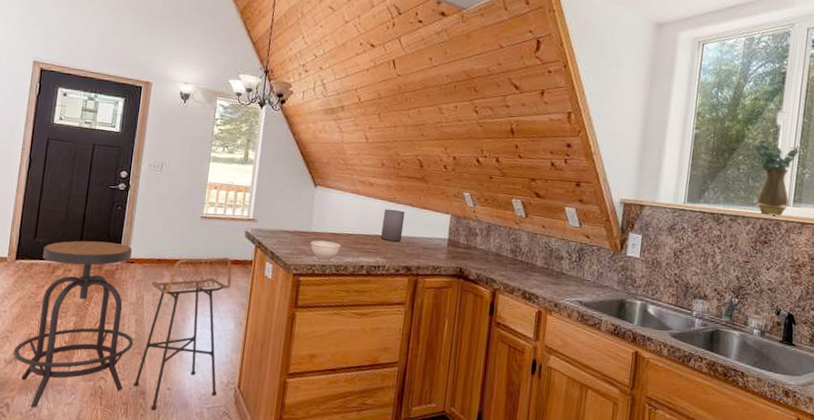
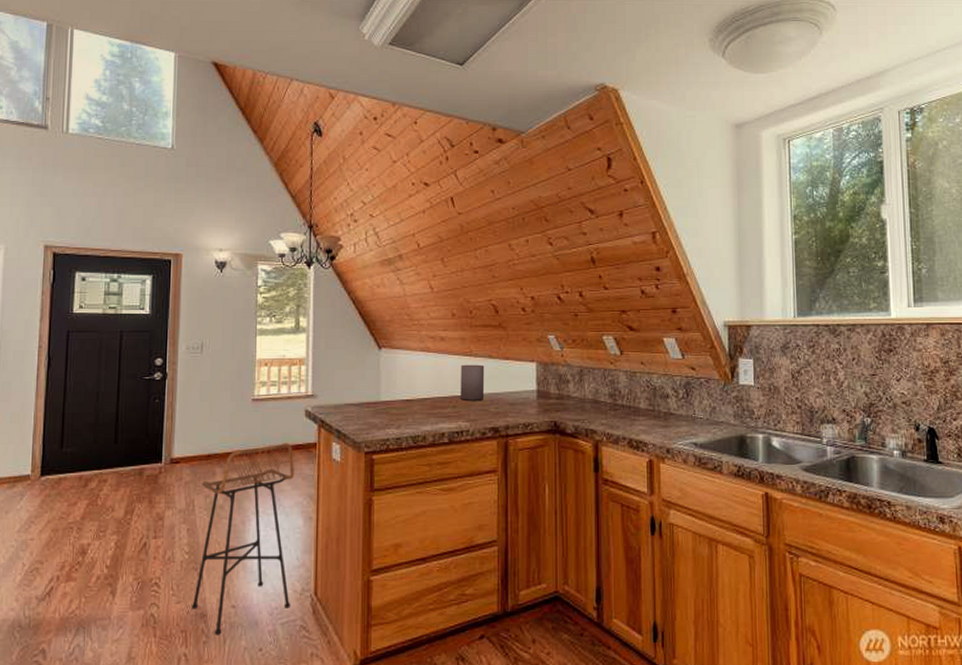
bar stool: present [13,240,134,408] -> none [46,442,188,650]
bowl: present [310,240,342,263] -> none [380,410,417,435]
vase: present [755,138,799,216] -> none [861,236,911,319]

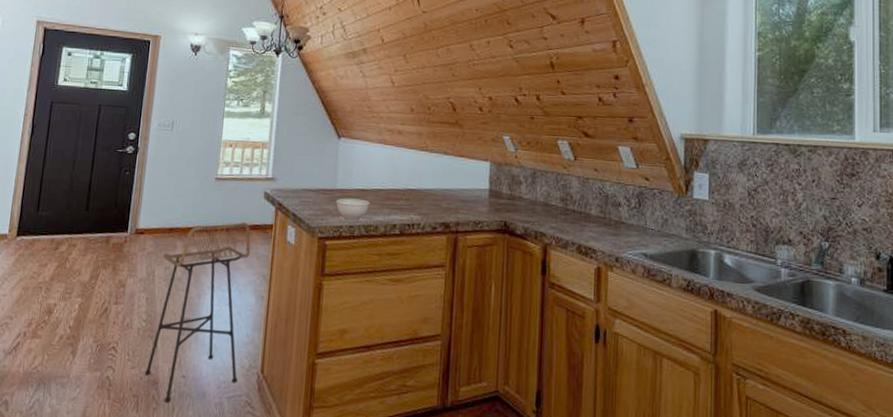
bowl: none [380,410,417,435] -> present [336,198,370,223]
canister: present [460,364,485,402] -> none [414,159,439,196]

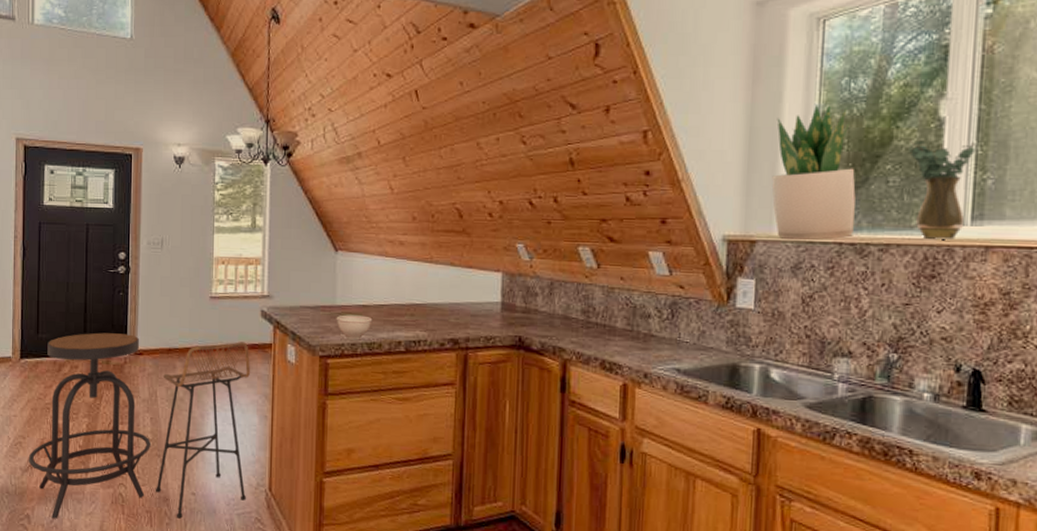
bar stool: none [13,211,145,405] -> present [28,332,152,519]
planter: none [720,26,788,141] -> present [771,105,856,241]
vase: none [827,57,879,143] -> present [908,139,975,239]

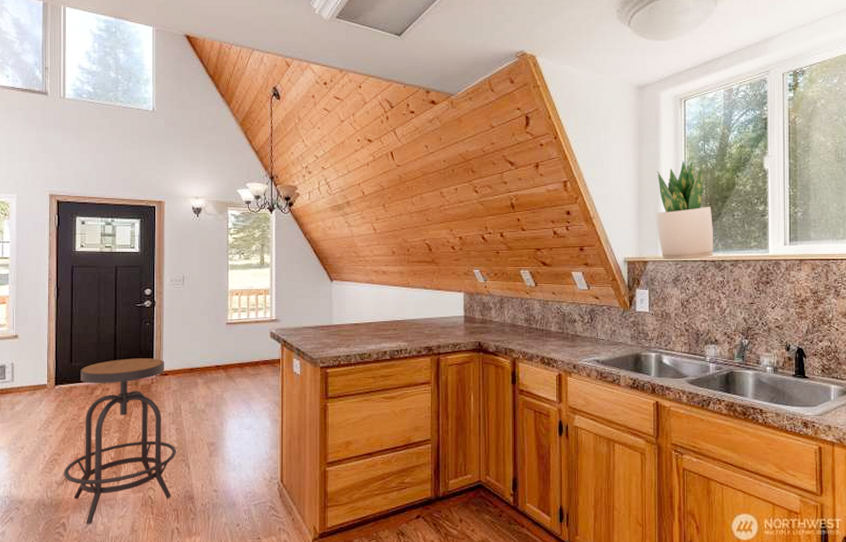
bar stool: present [156,342,250,519] -> none [182,359,262,513]
bowl: present [336,314,373,341] -> none [333,332,363,352]
vase: present [908,139,975,239] -> none [745,184,788,255]

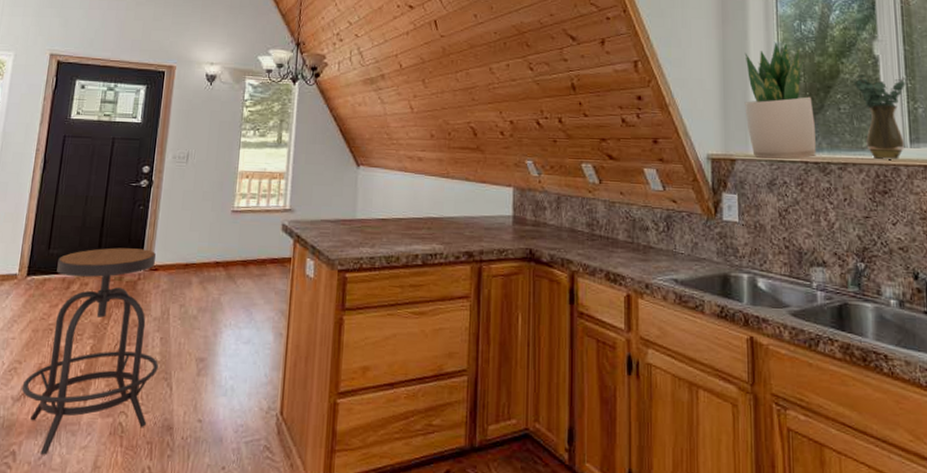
vase: none [745,184,788,255] -> present [852,73,905,160]

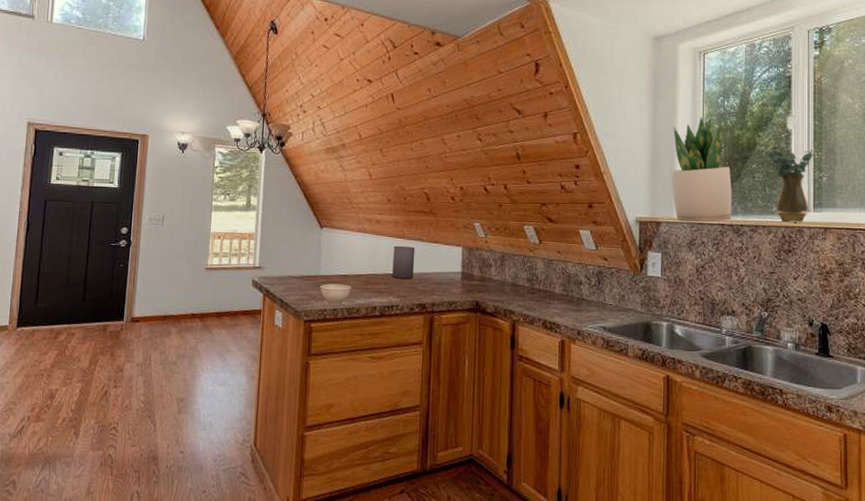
bar stool: present [21,247,159,455] -> none [18,301,143,483]
bowl: none [355,228,391,254] -> present [319,283,352,306]
canister: none [435,186,461,224] -> present [392,245,415,280]

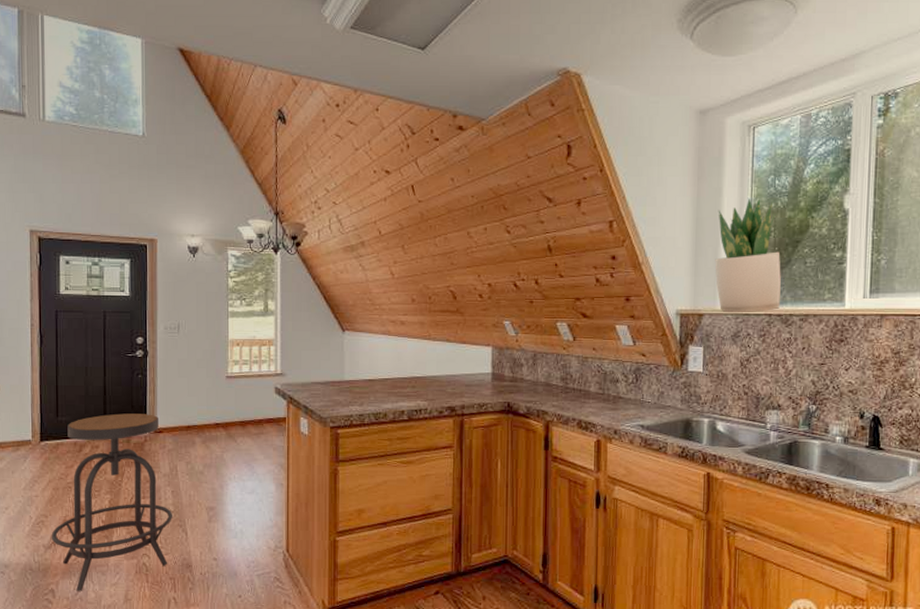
bar stool: none [18,301,143,483] -> present [51,413,173,591]
bowl: present [319,283,352,306] -> none [344,388,378,411]
canister: present [392,245,415,280] -> none [419,347,443,382]
vase: present [767,145,813,222] -> none [821,227,872,310]

